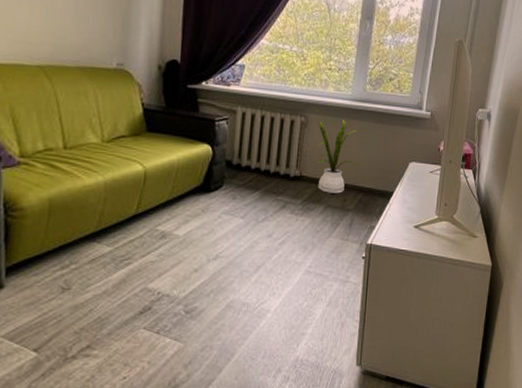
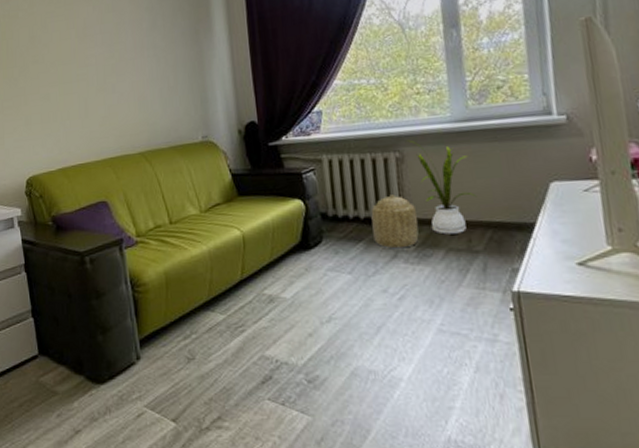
basket: none [269,153,308,200] -> present [371,195,419,248]

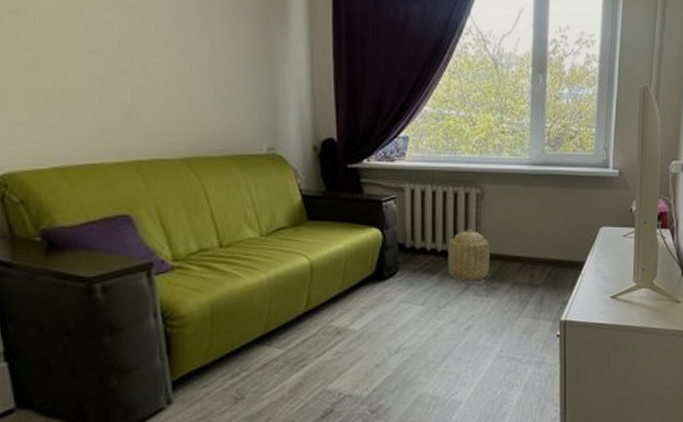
house plant: present [406,140,477,235] -> none [488,177,543,269]

